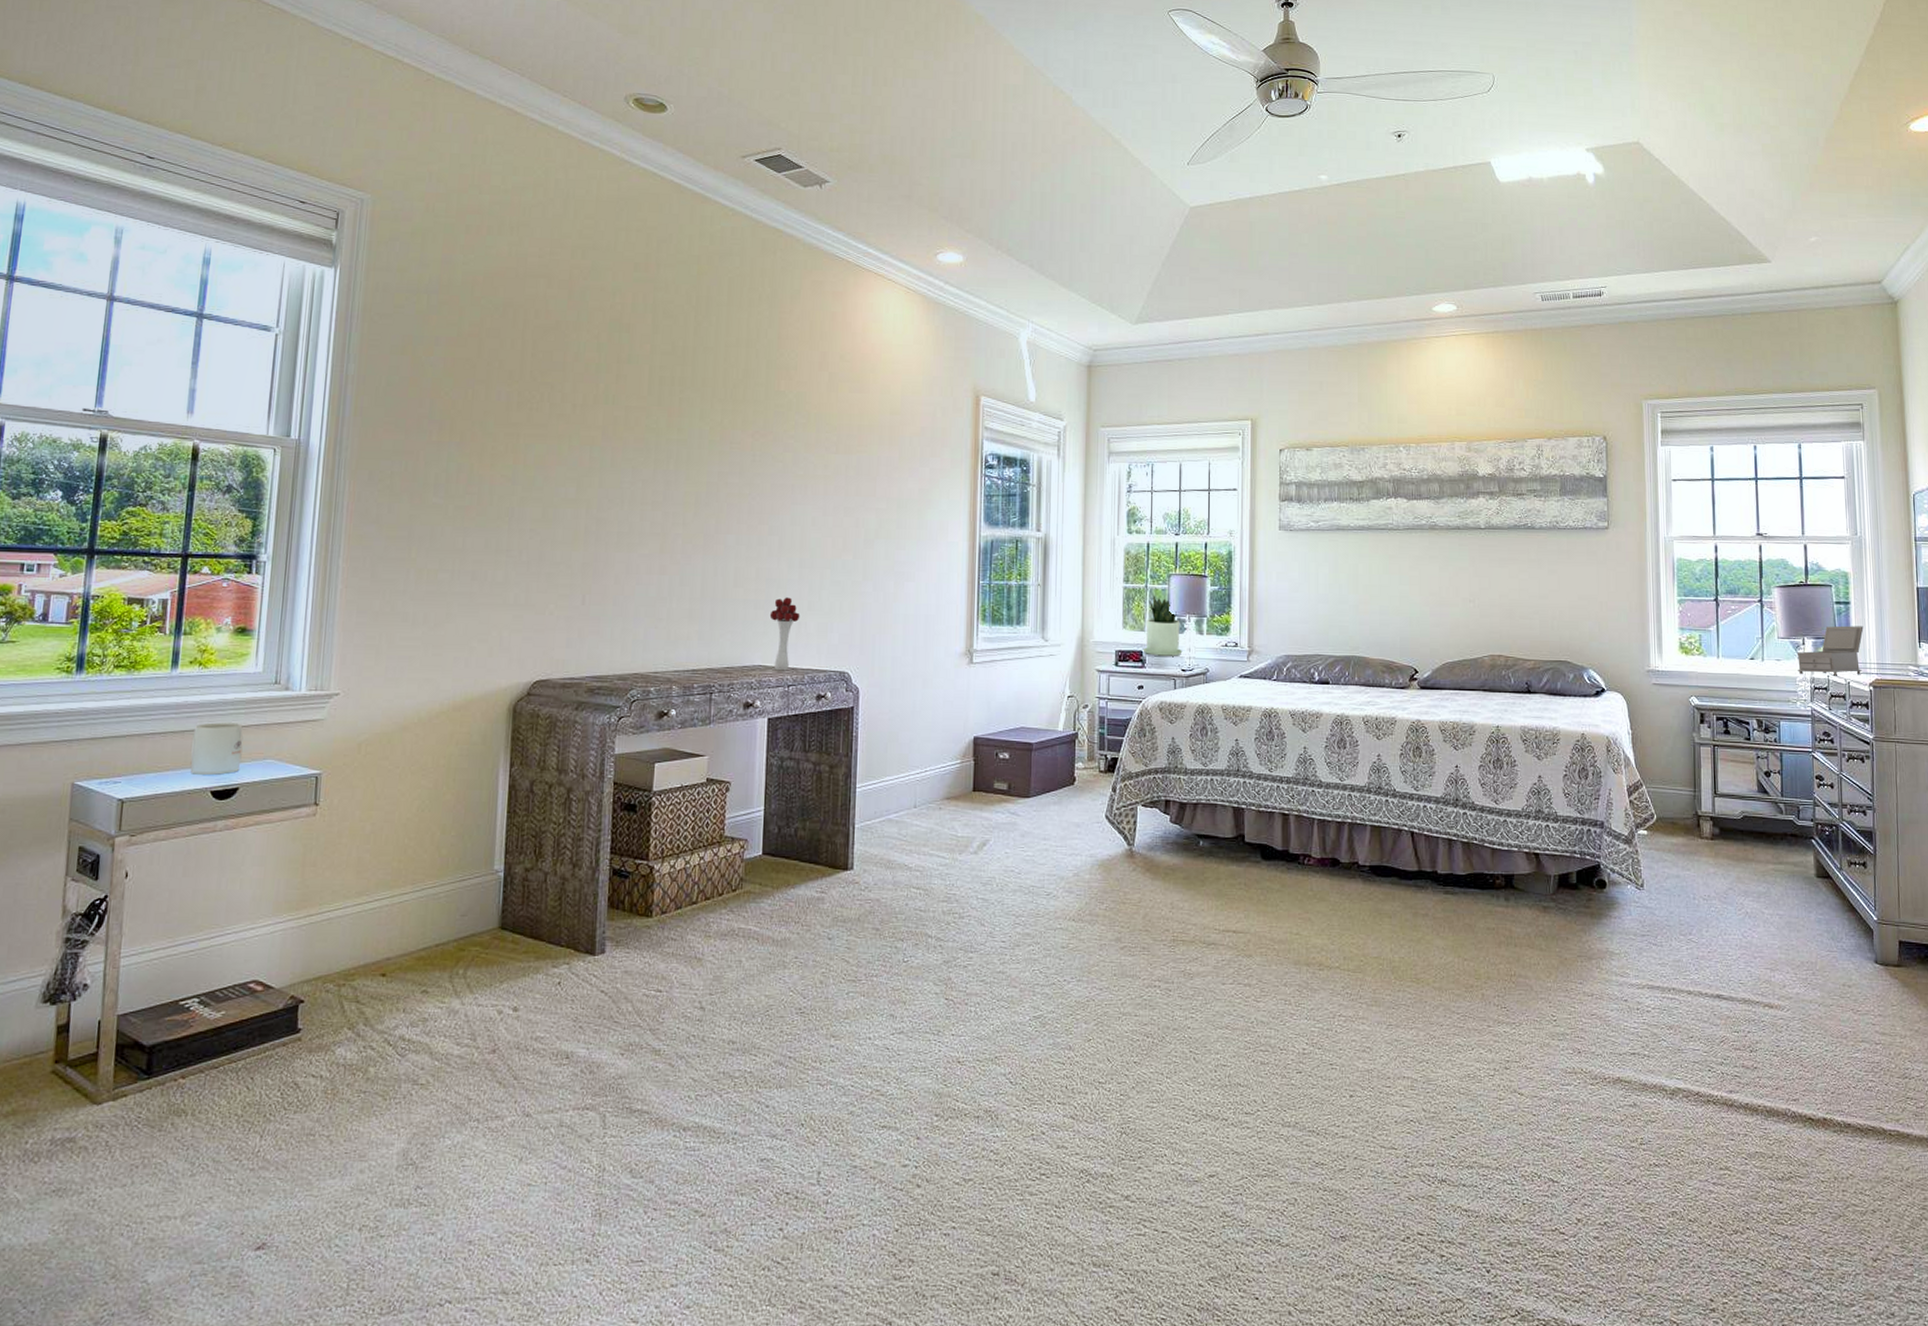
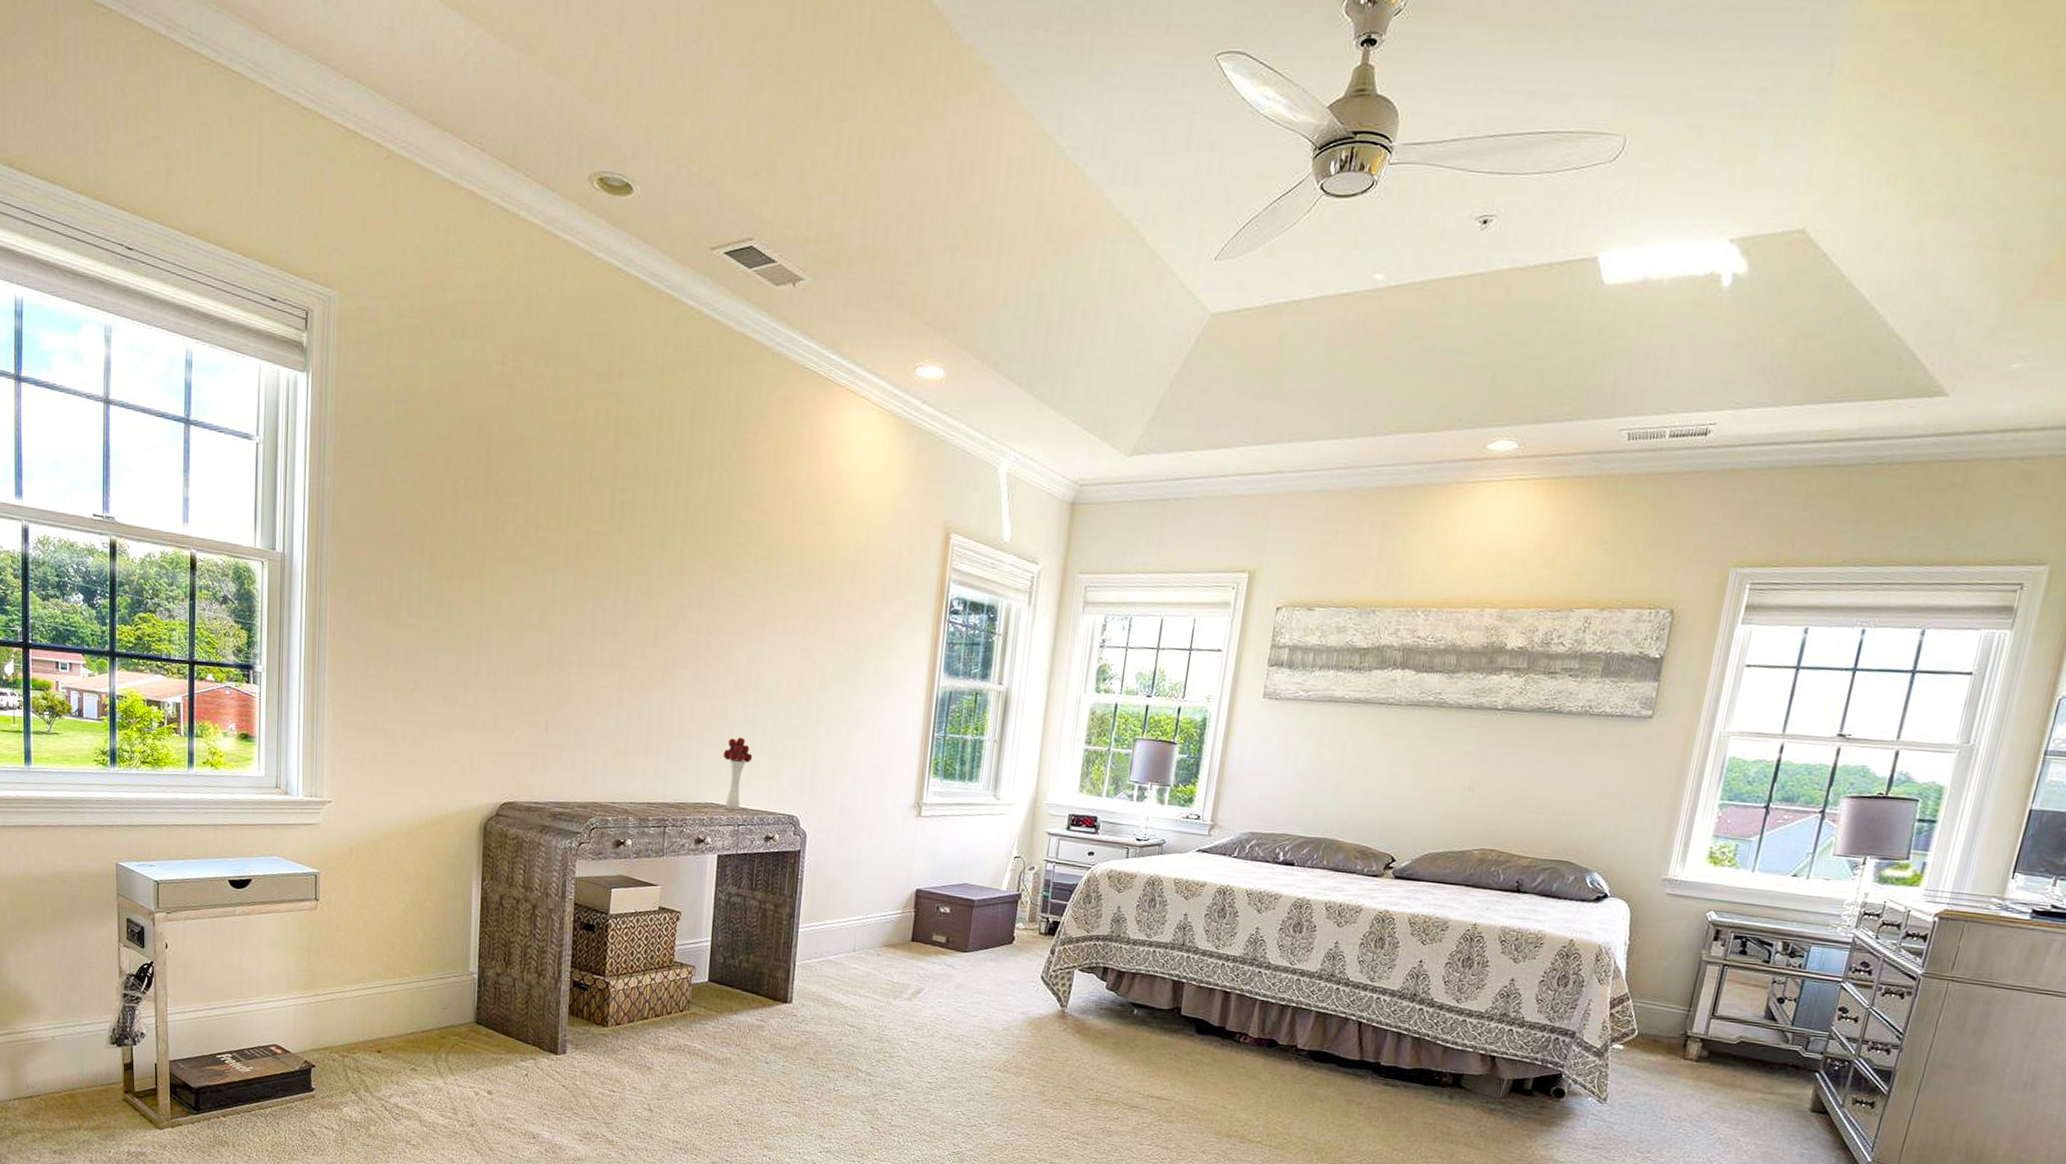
mug: present [190,722,244,776] -> none [209,819,253,867]
planter: present [1143,594,1183,657] -> none [1097,758,1141,825]
jewelry box: present [1797,625,1864,676] -> none [1848,846,1946,904]

